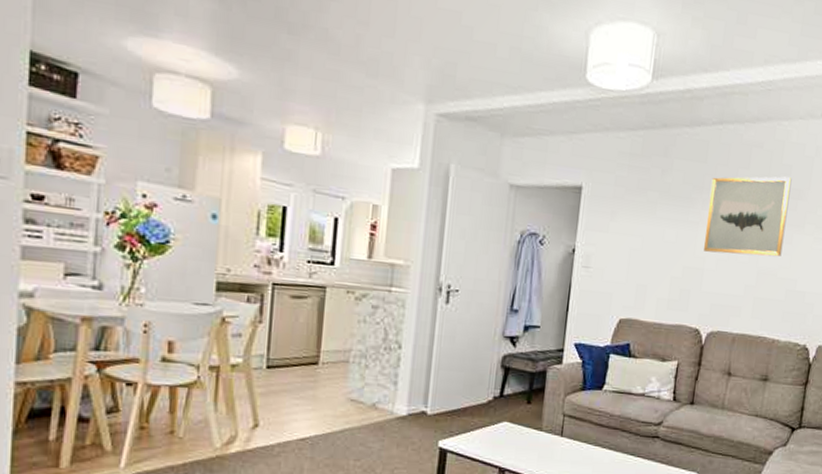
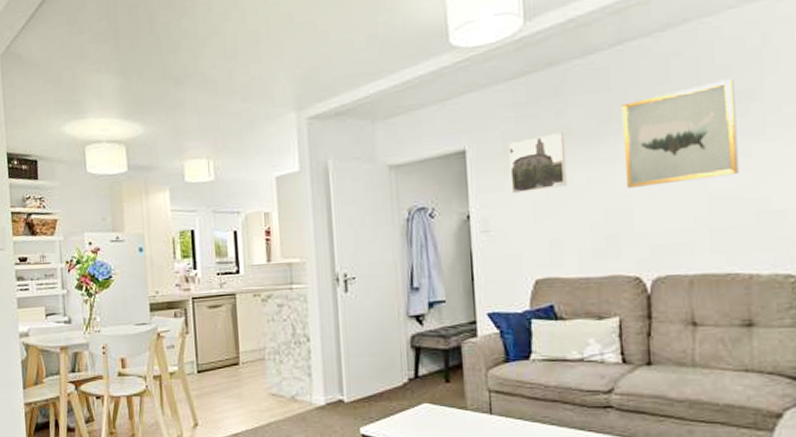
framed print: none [614,189,665,240] -> present [509,132,568,194]

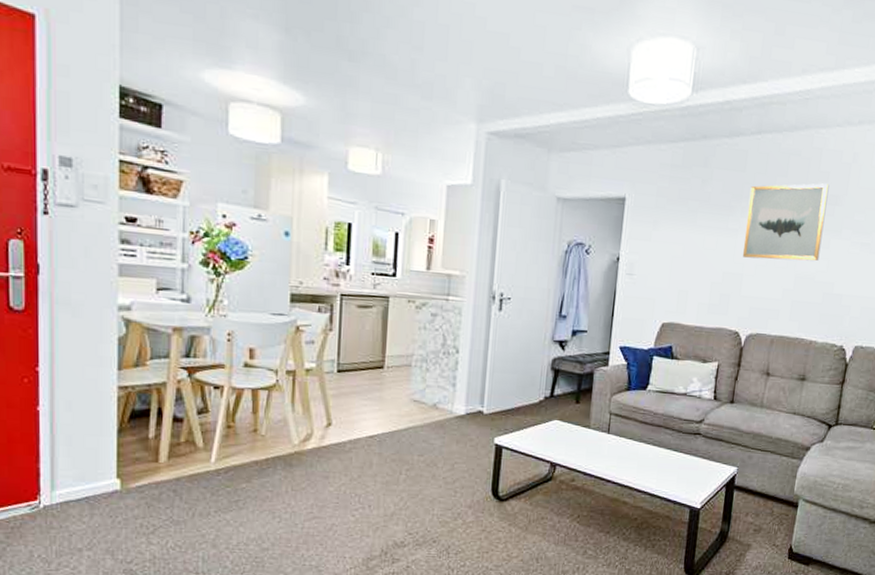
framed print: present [509,132,568,194] -> none [656,198,705,247]

